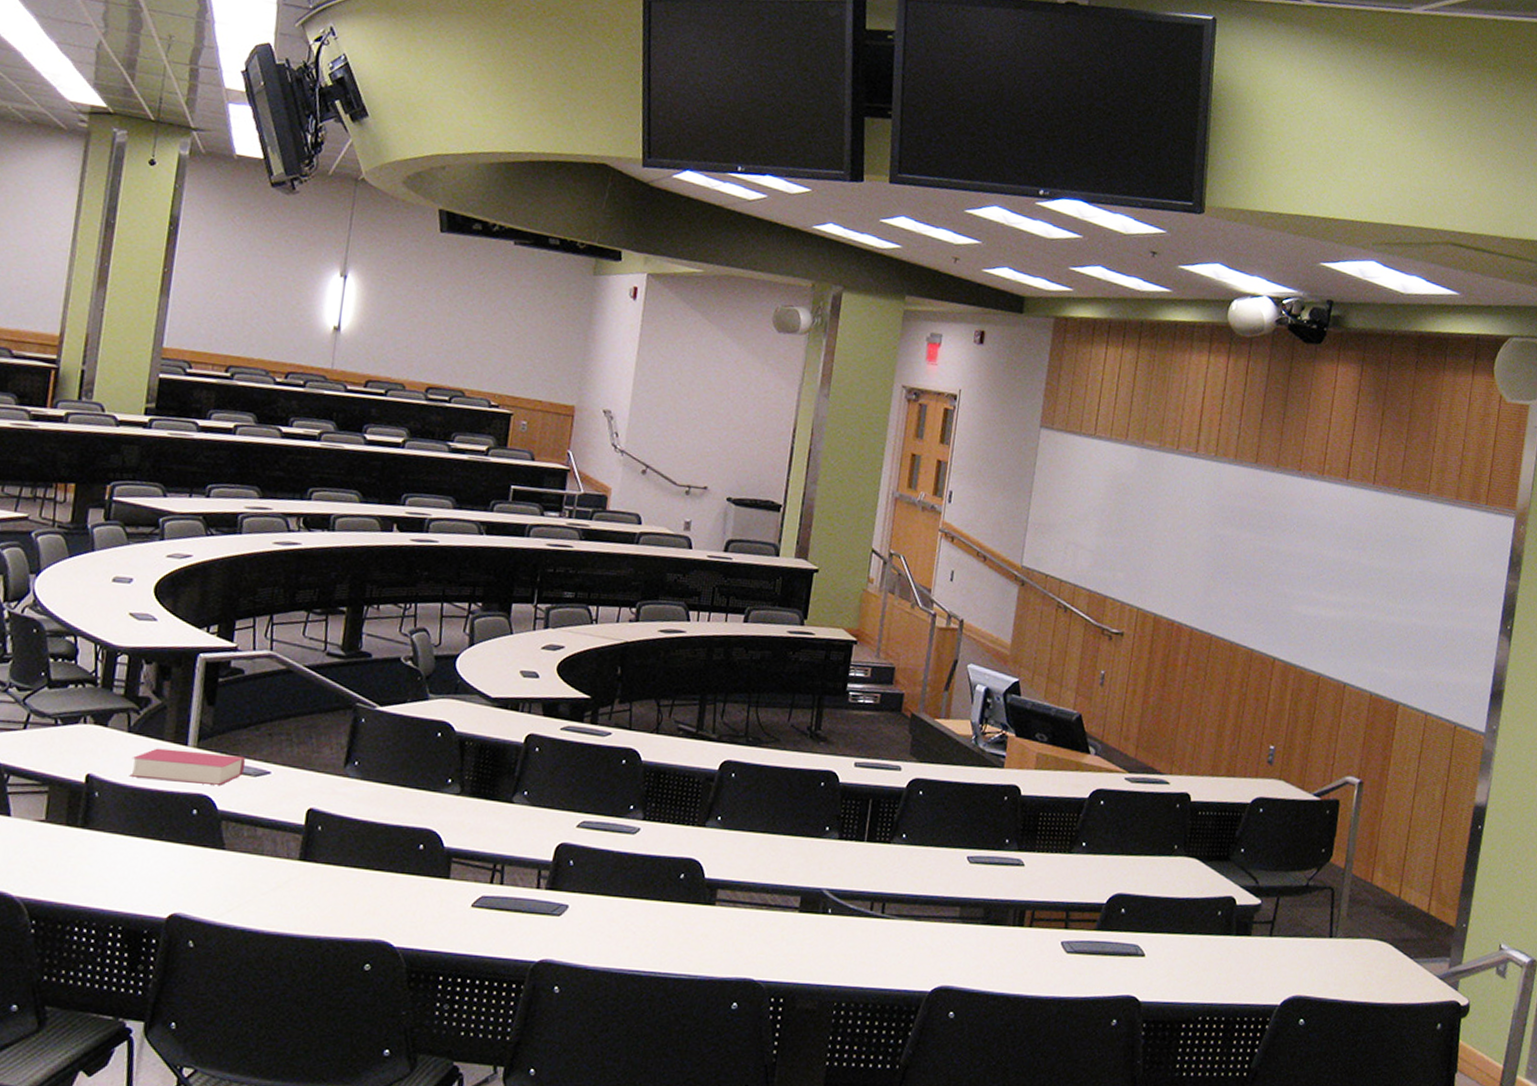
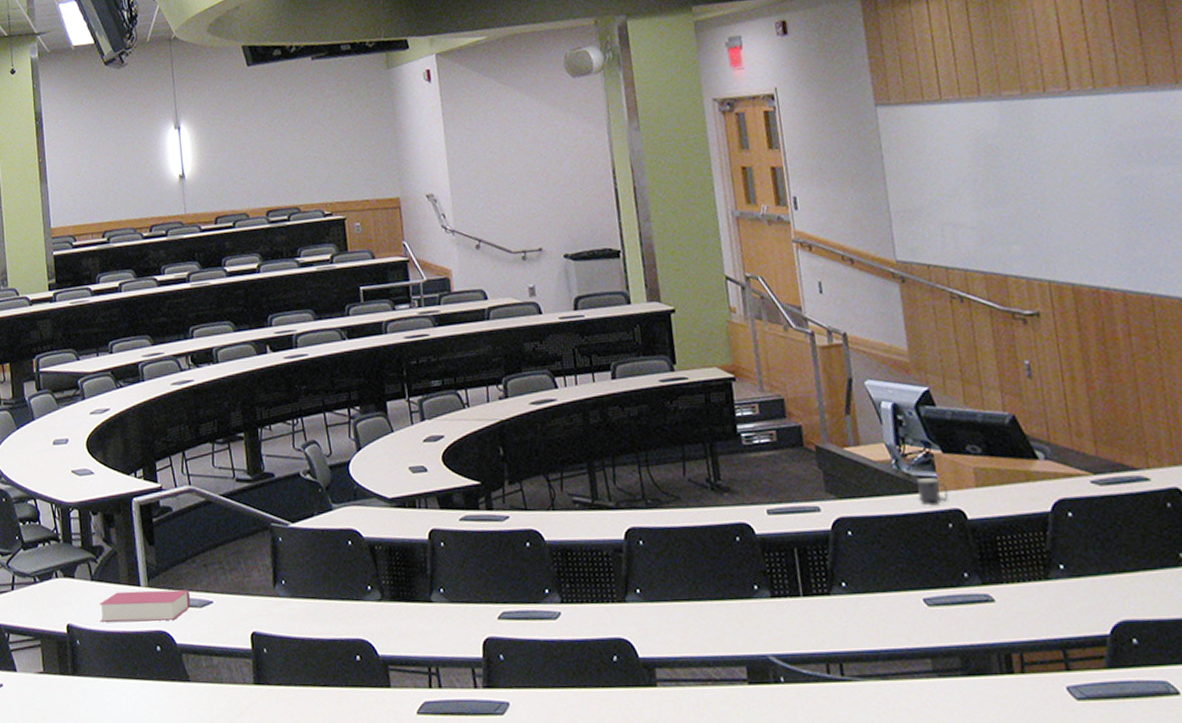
mug: none [986,755,1011,781] -> present [915,477,948,508]

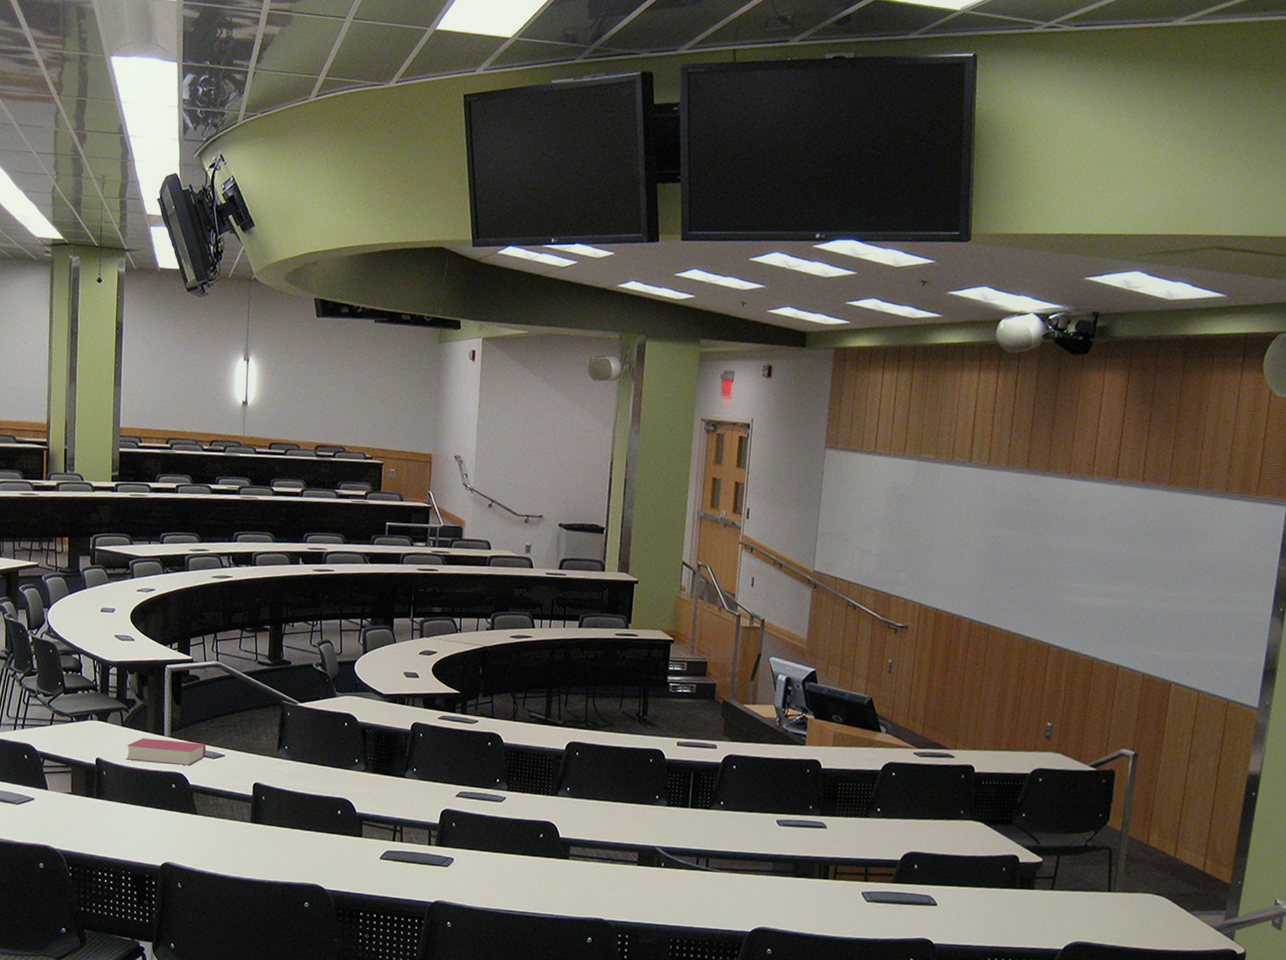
mug: present [915,477,948,508] -> none [789,734,812,757]

